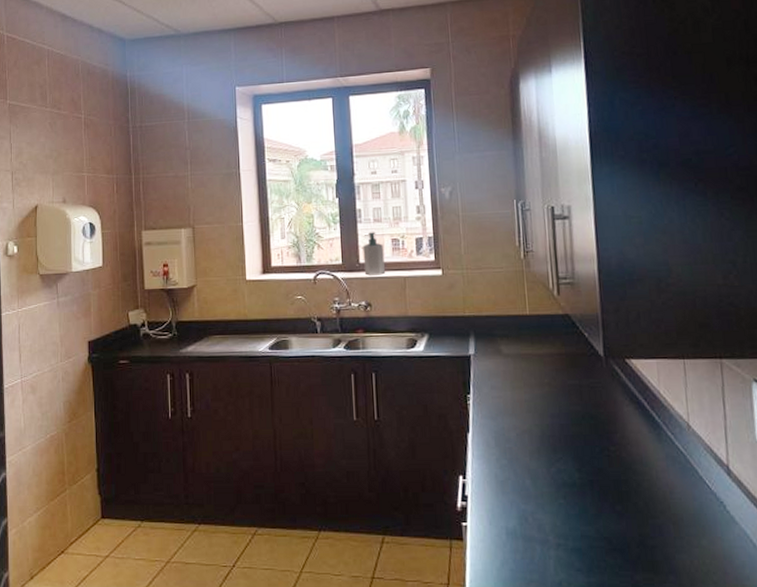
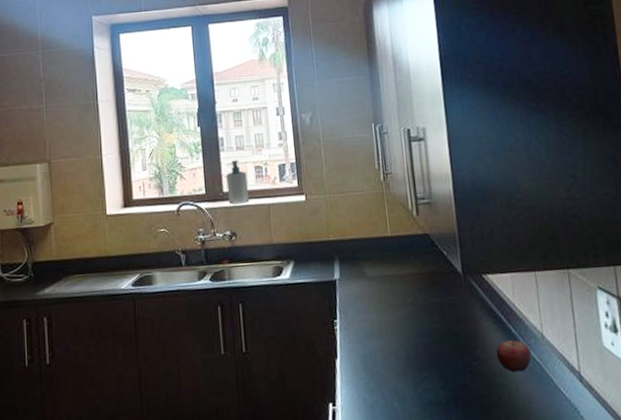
fruit: none [636,426,676,460] -> present [496,338,532,372]

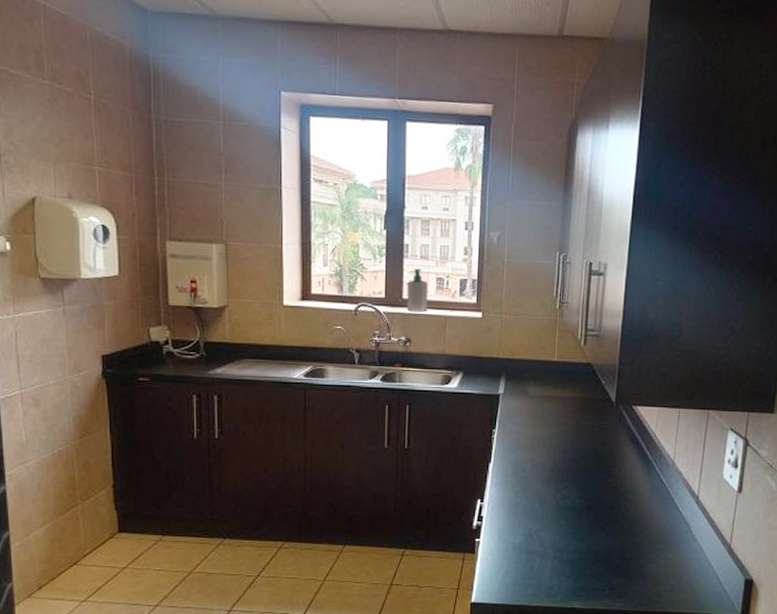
fruit: present [496,338,532,372] -> none [631,463,662,491]

